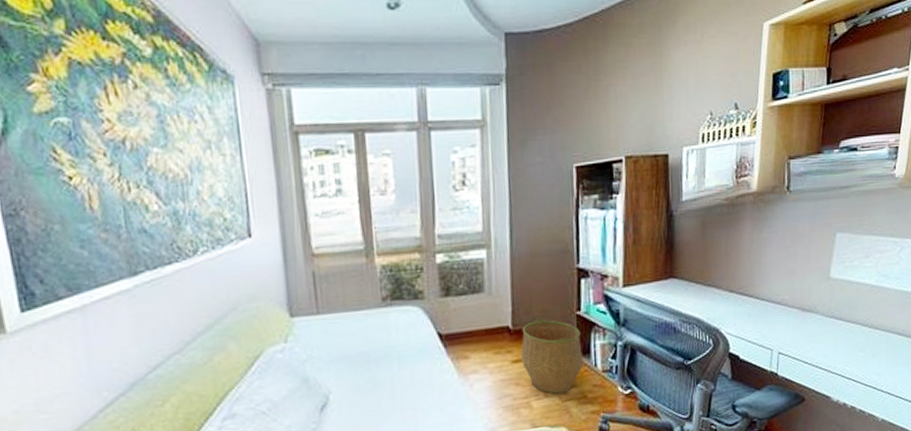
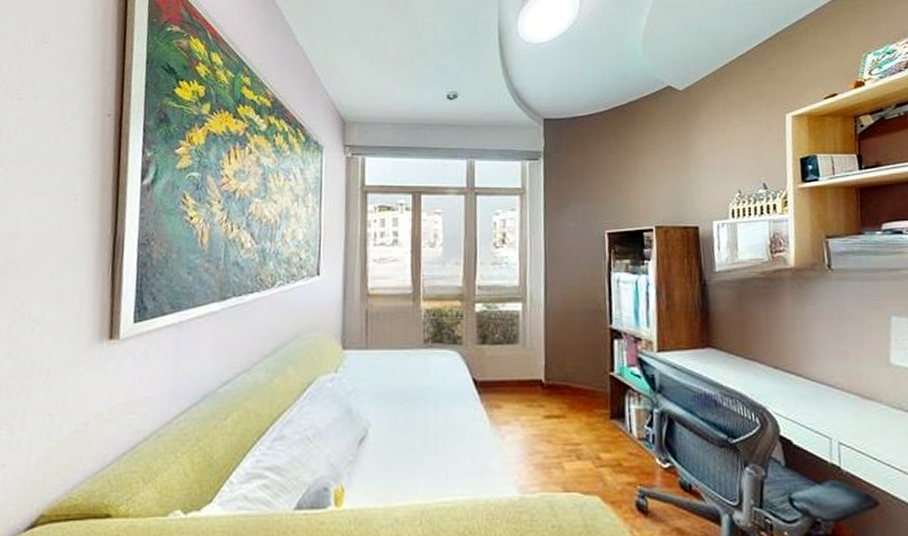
basket: present [520,317,583,394] -> none [552,374,617,457]

